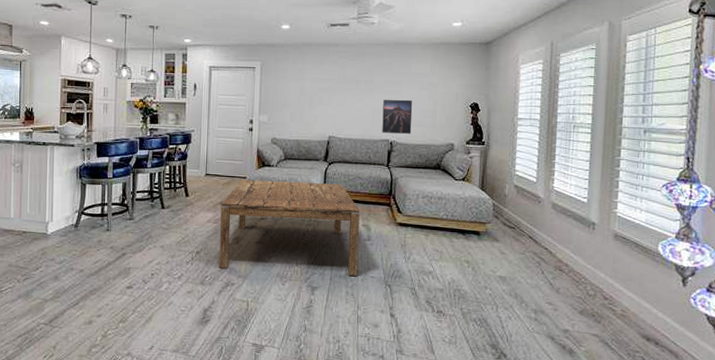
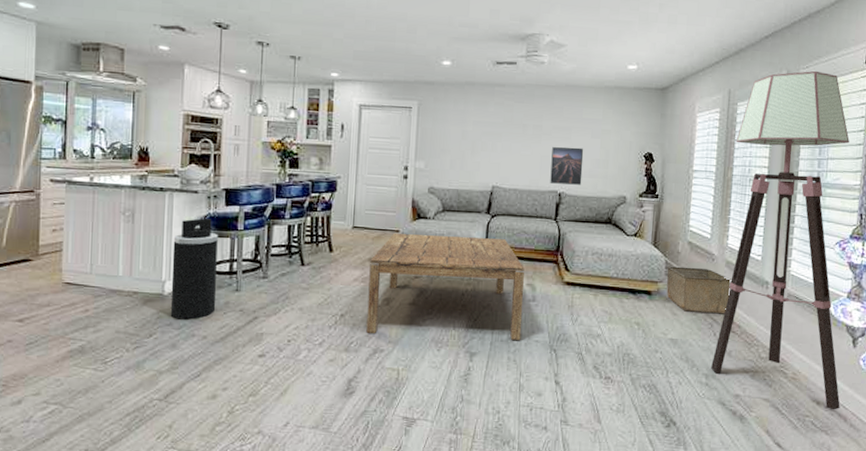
trash can: none [53,168,91,256] -> present [170,218,218,320]
storage bin: none [494,208,558,253] -> present [666,266,732,314]
floor lamp: none [540,21,674,347] -> present [711,70,849,410]

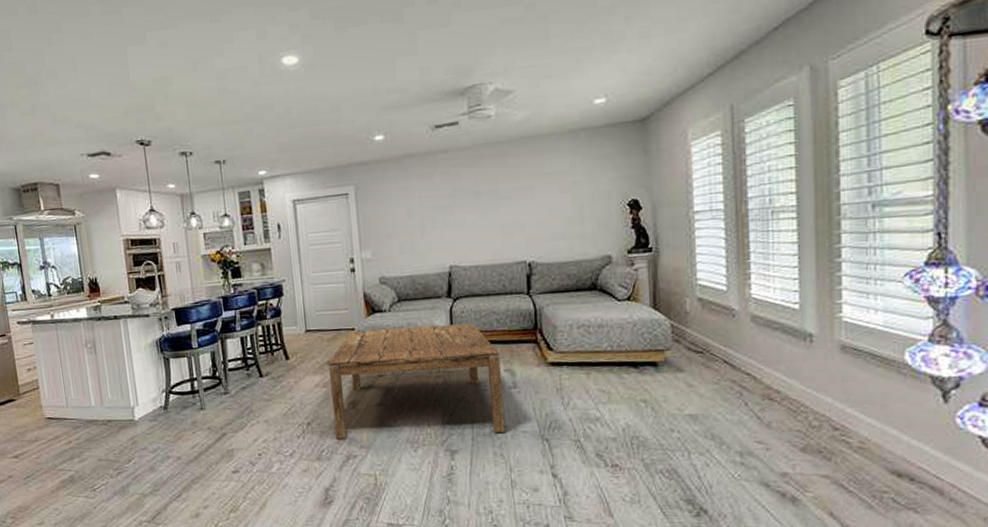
trash can: present [170,218,218,320] -> none [134,340,185,443]
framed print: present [550,147,584,185] -> none [513,207,555,253]
storage bin: present [666,266,732,314] -> none [674,327,762,381]
floor lamp: present [711,70,849,410] -> none [746,57,932,483]

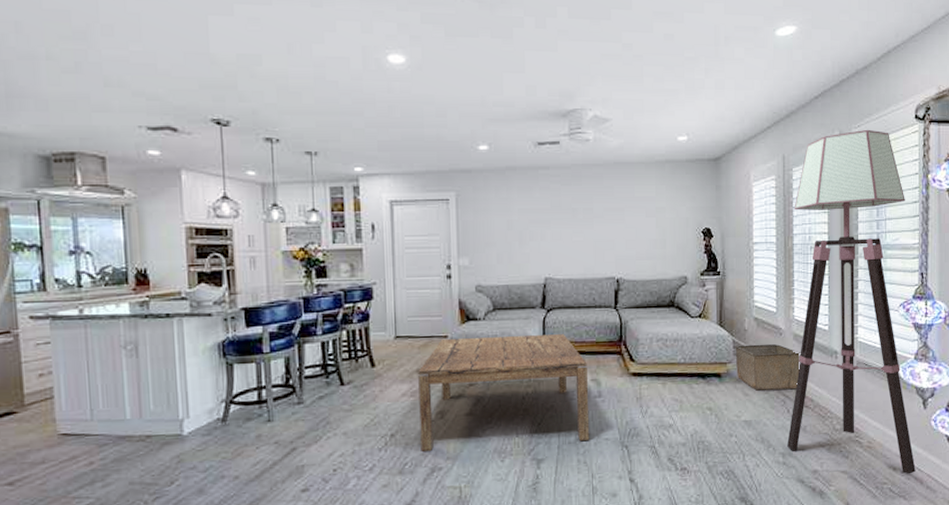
storage bin: none [674,327,762,381] -> present [735,344,801,391]
floor lamp: none [746,57,932,483] -> present [787,129,916,475]

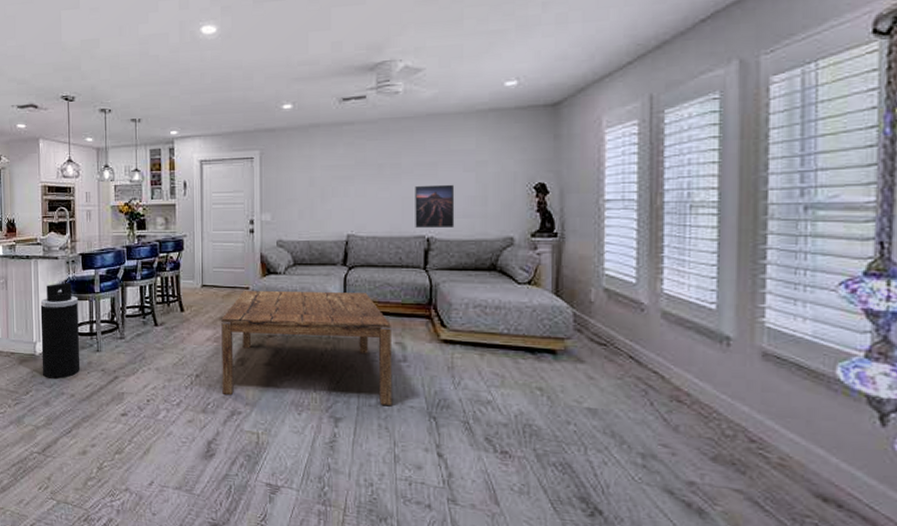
trash can: none [188,344,246,461] -> present [40,283,80,379]
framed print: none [605,229,640,269] -> present [415,184,455,228]
storage bin: present [735,344,801,391] -> none [576,319,673,379]
floor lamp: present [787,129,916,475] -> none [649,53,864,511]

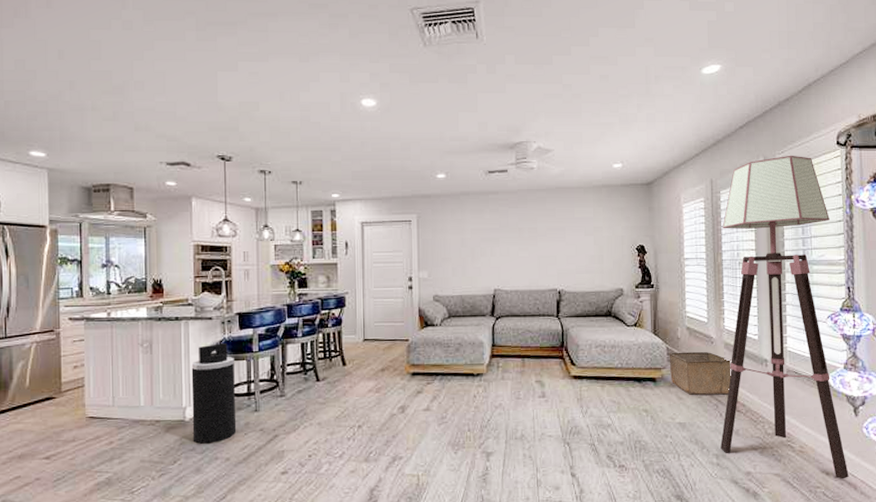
coffee table: present [221,291,393,405] -> none [383,339,535,442]
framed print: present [415,184,455,228] -> none [548,246,580,282]
storage bin: none [576,319,673,379] -> present [669,351,732,395]
floor lamp: none [649,53,864,511] -> present [720,155,849,480]

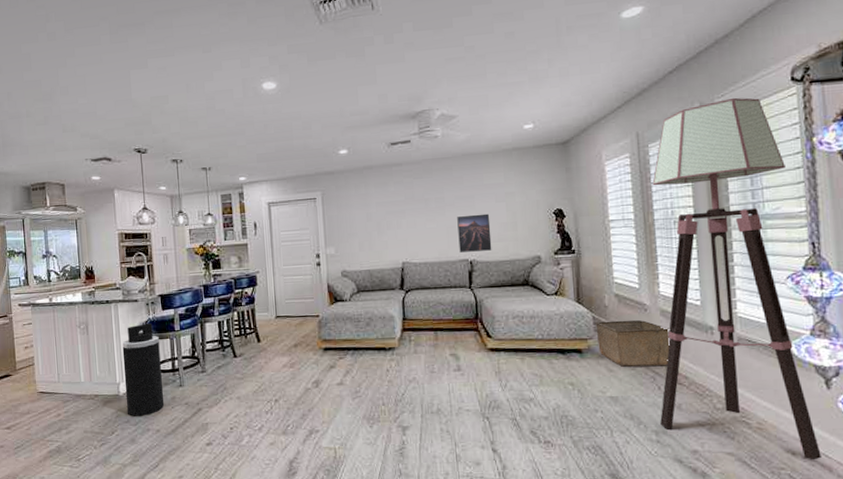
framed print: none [548,246,580,282] -> present [457,213,492,252]

